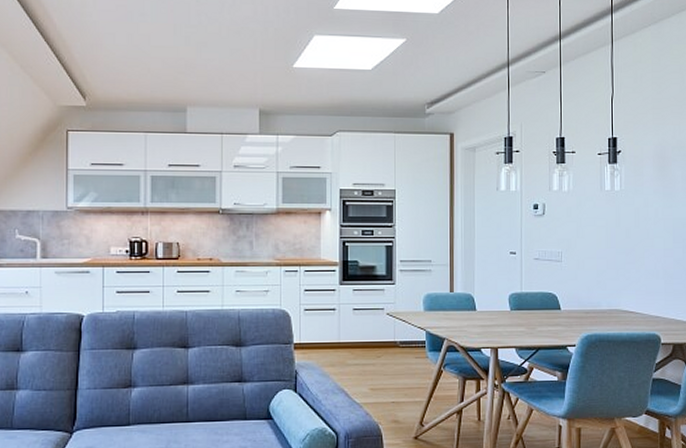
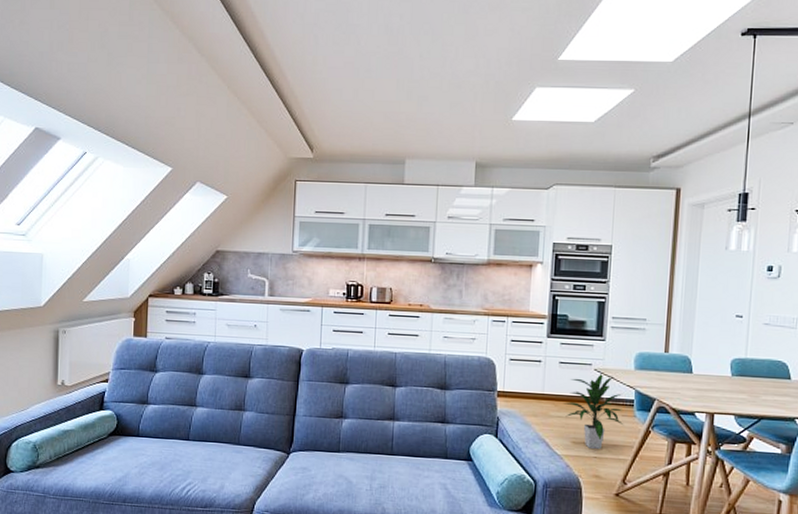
indoor plant: none [359,316,417,394] -> present [563,373,624,449]

